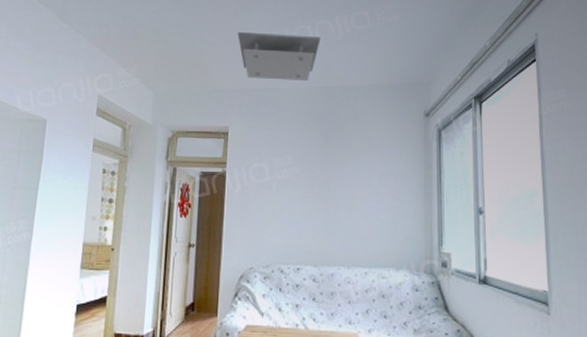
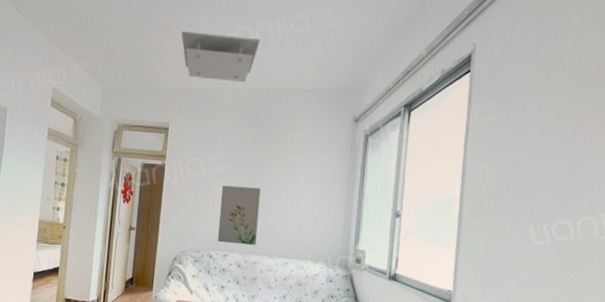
wall art: none [289,191,332,256] -> present [218,185,261,246]

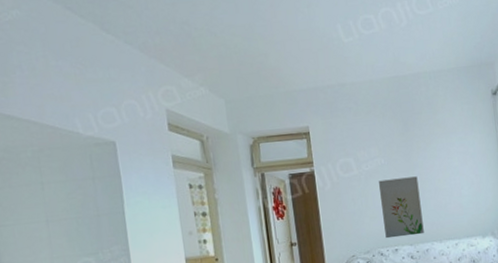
ceiling light: present [181,31,260,83] -> none [300,25,386,76]

